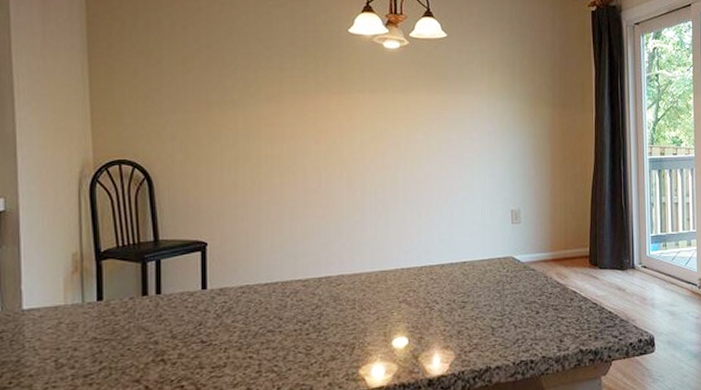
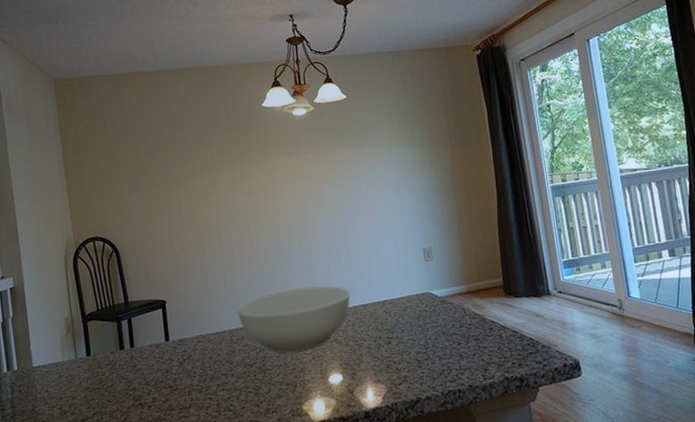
bowl: none [293,239,427,311] -> present [236,286,351,353]

